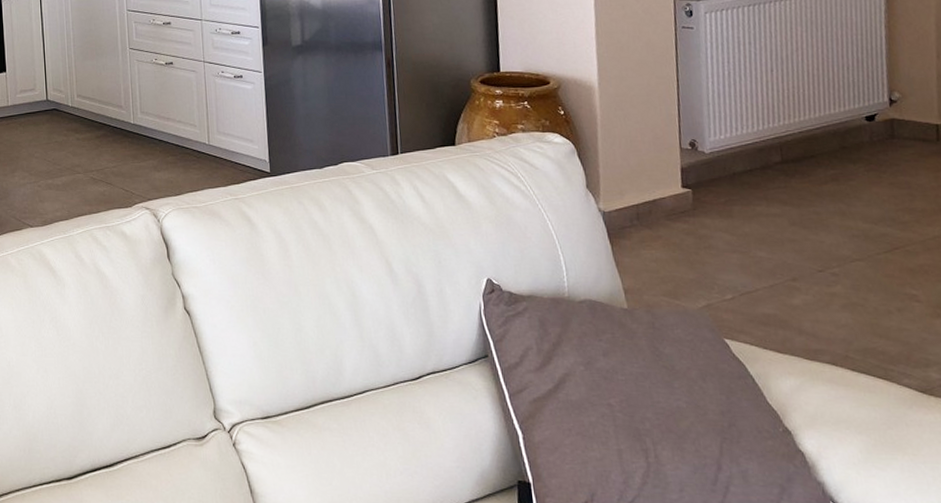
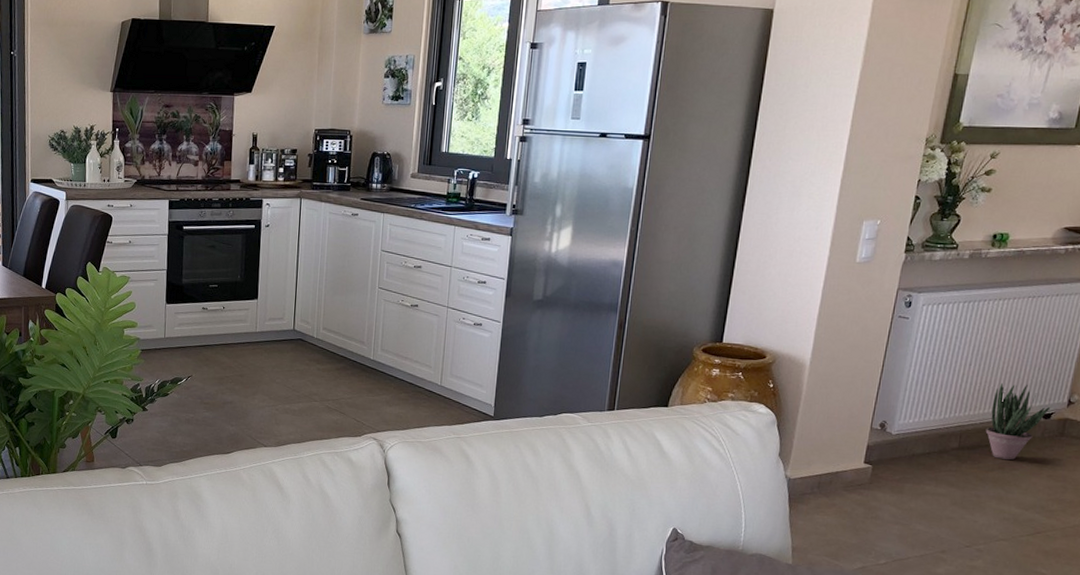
potted plant: none [806,85,872,171] -> present [985,382,1051,461]

